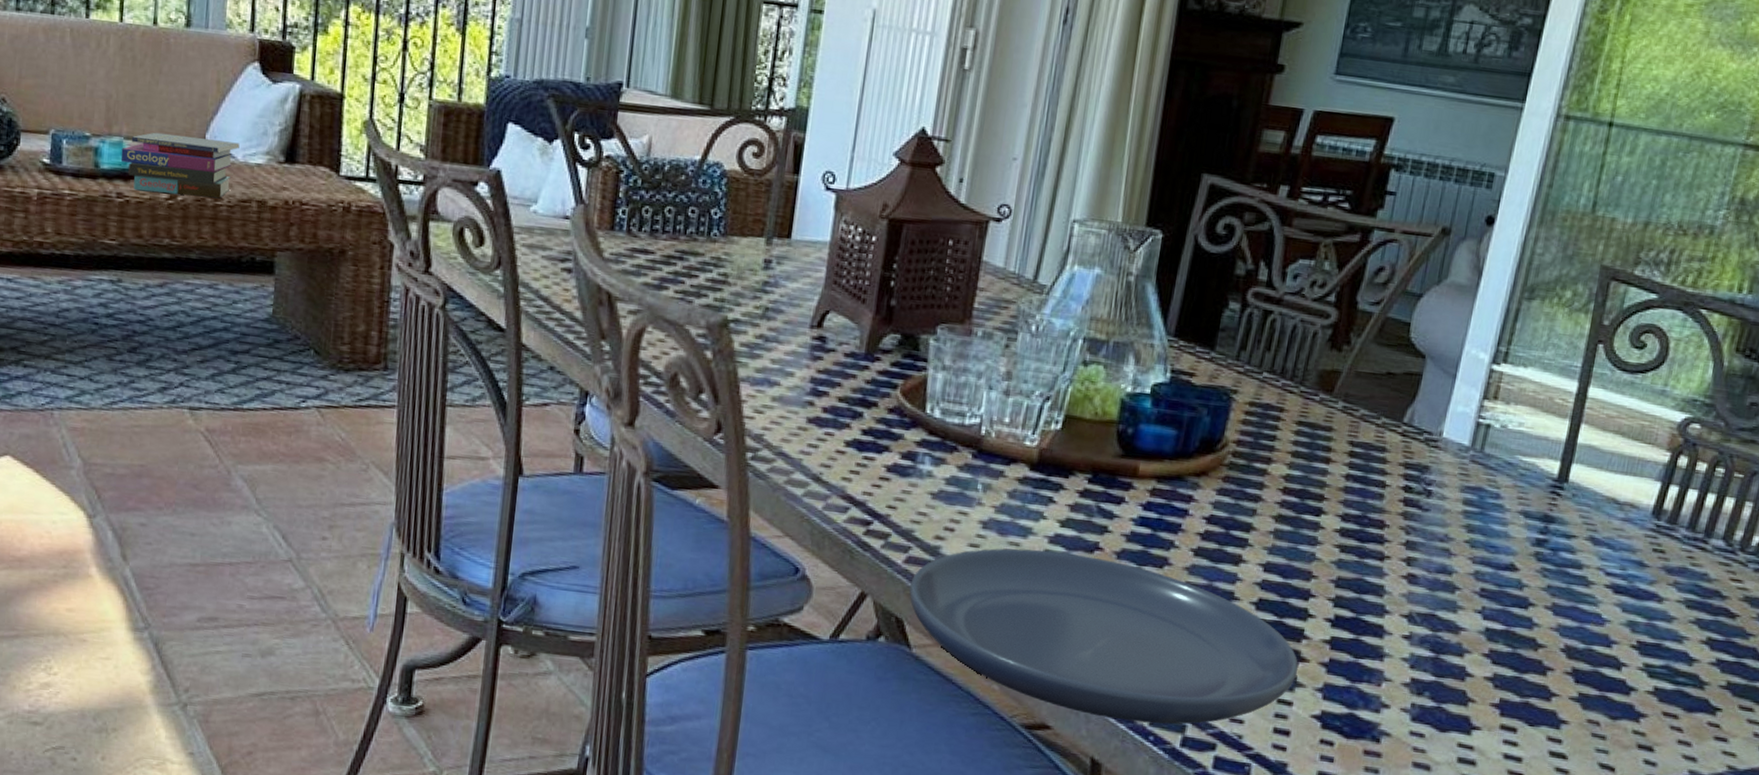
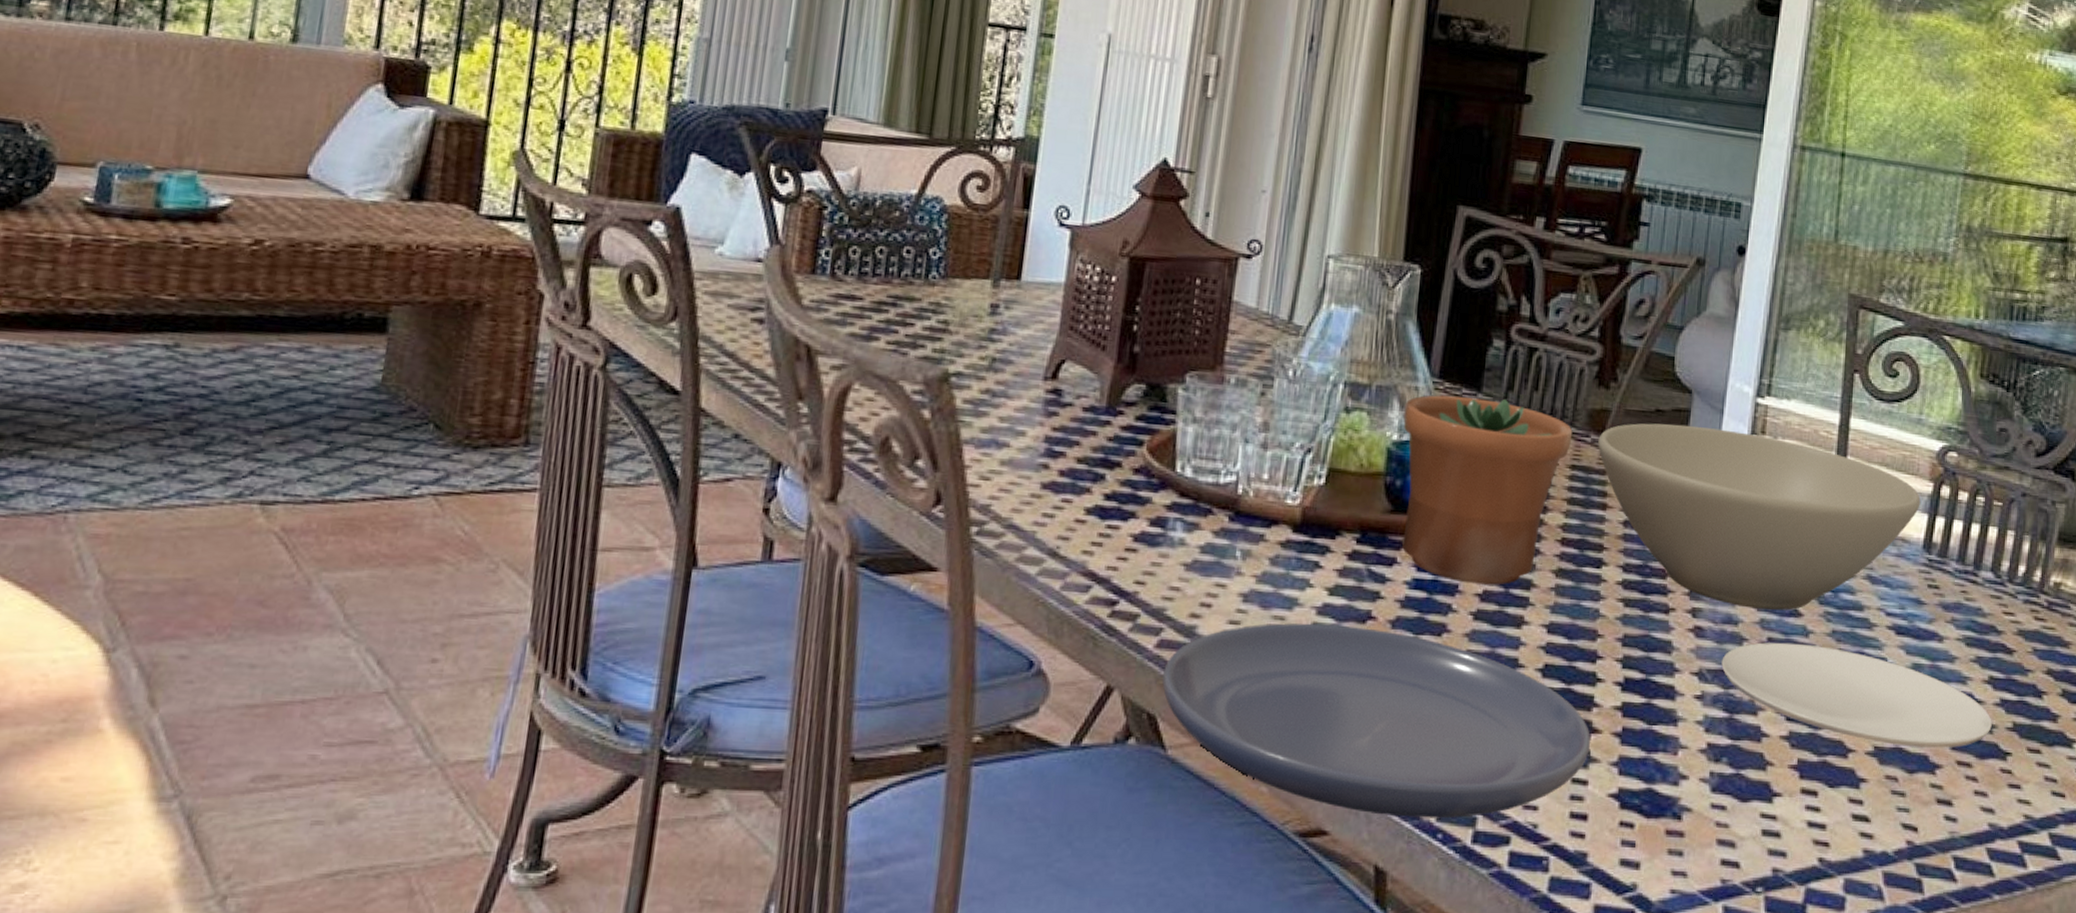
books: present [120,132,240,199] -> none [191,164,352,243]
planter: none [1130,352,1302,527] -> present [1402,395,1573,585]
bowl: none [1326,384,1655,565] -> present [1598,423,1921,611]
plate: none [1432,592,1705,700] -> present [1721,642,1992,748]

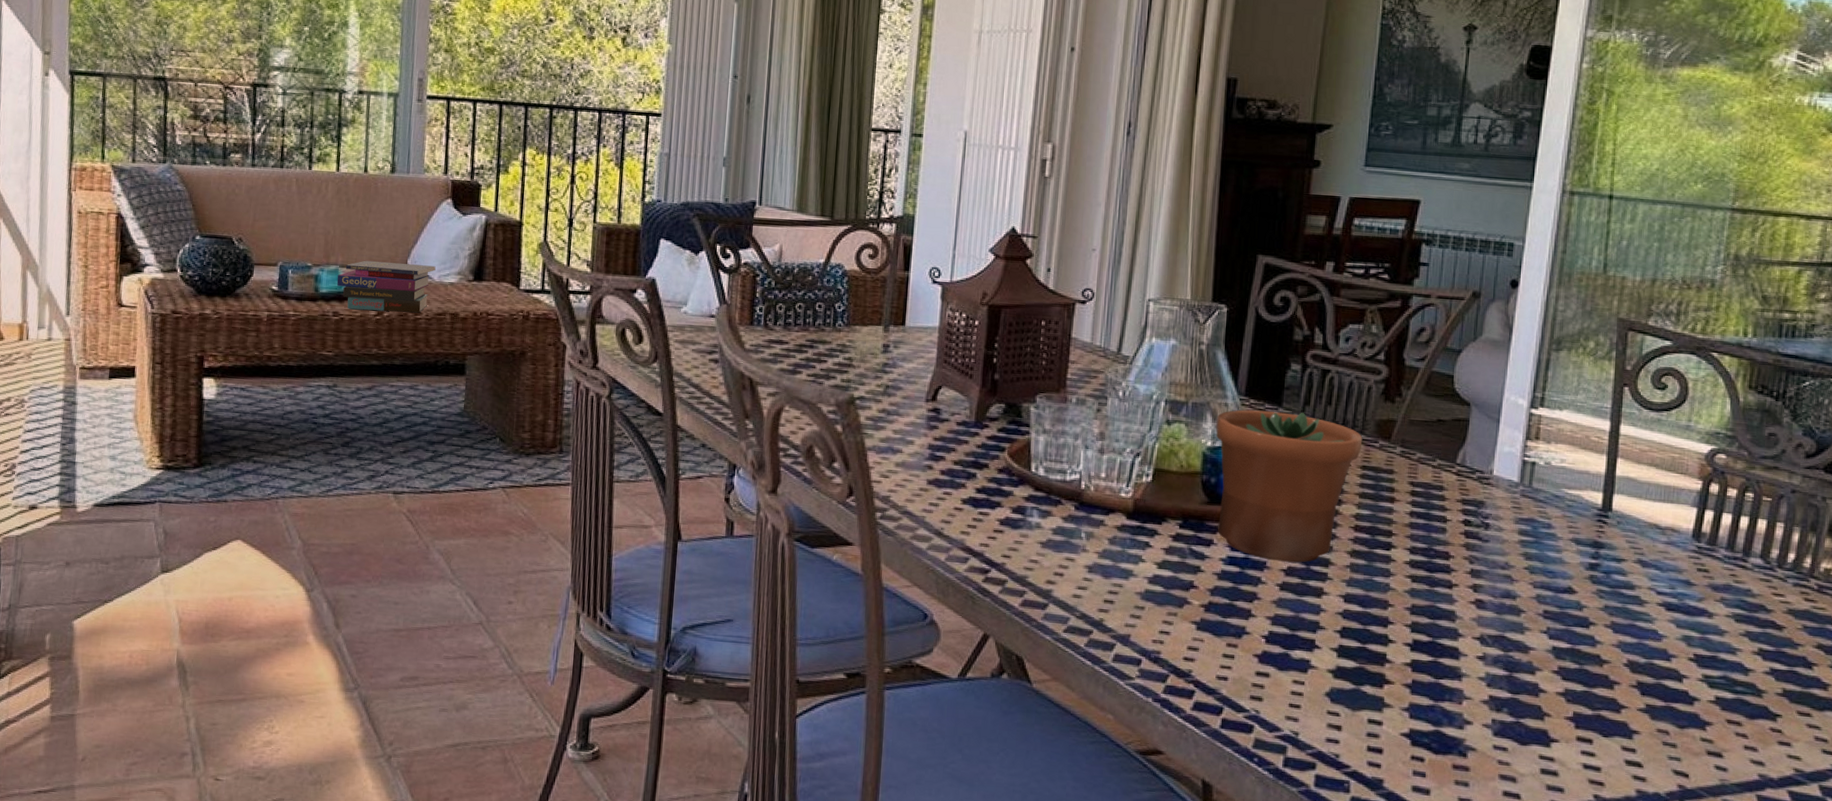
books: none [191,164,352,243] -> present [336,260,436,313]
plate: present [1162,623,1591,819] -> none [1027,589,1384,746]
bowl: present [1598,423,1921,611] -> none [1385,431,1690,588]
plate: present [1721,642,1992,748] -> none [1501,614,1762,709]

